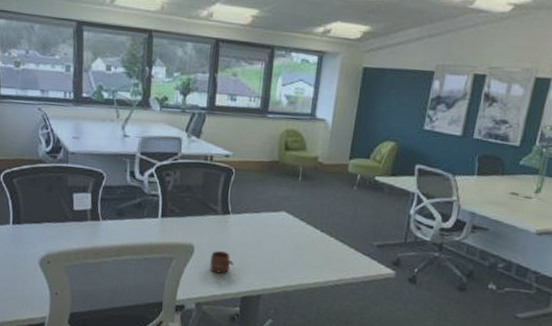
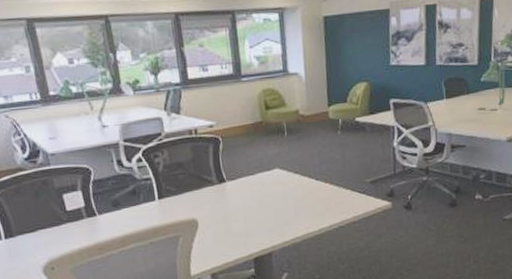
mug: present [210,251,234,274] -> none [215,219,240,241]

